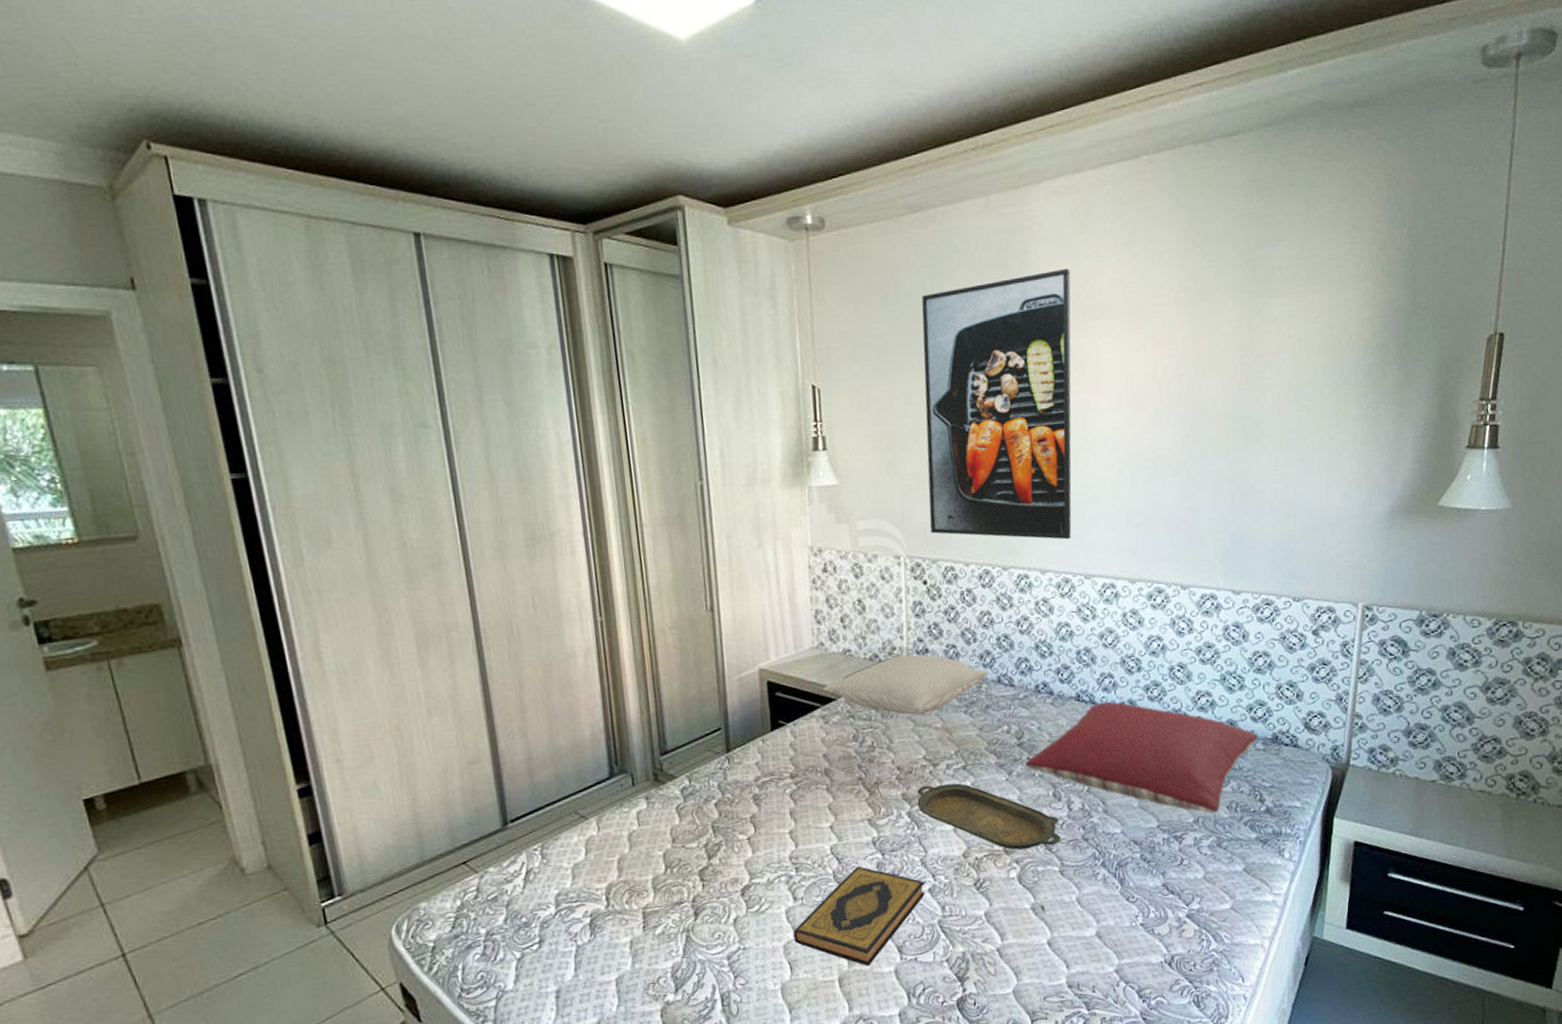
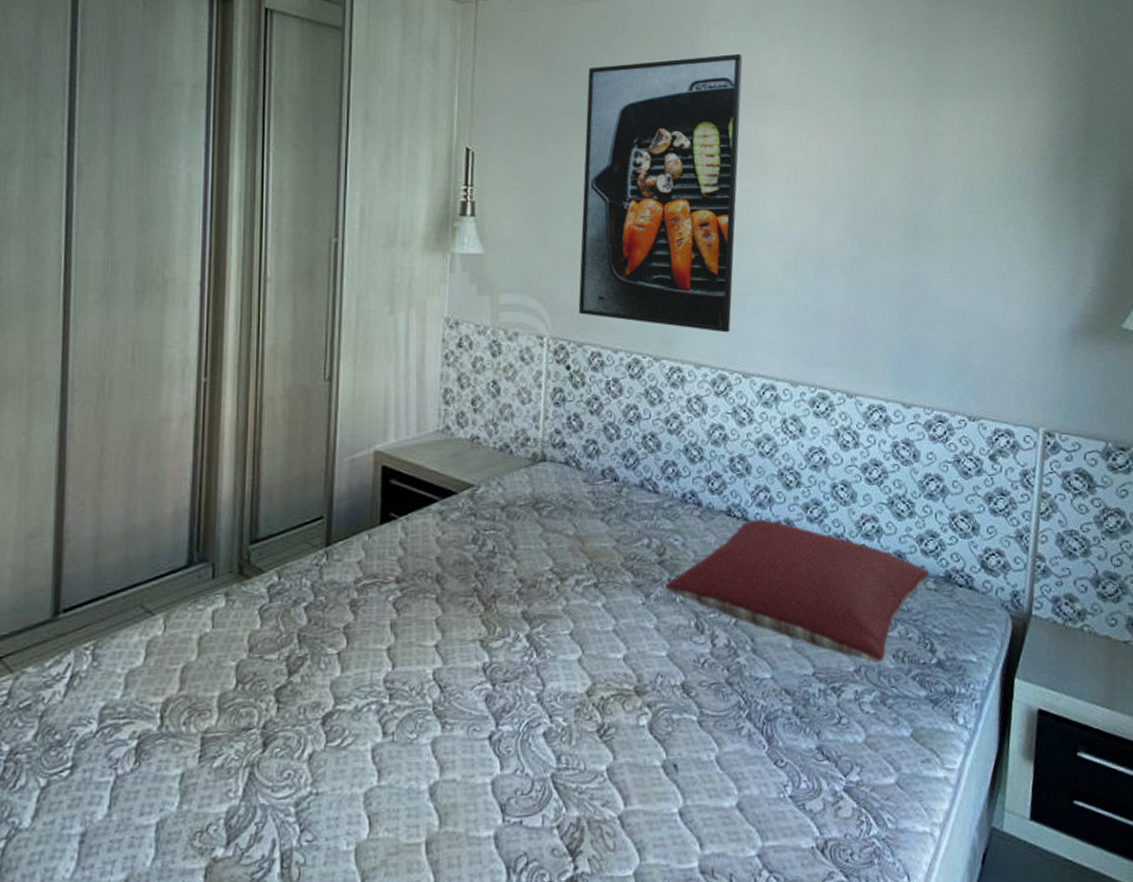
hardback book: present [793,866,925,966] -> none [377,697,539,828]
pillow: present [823,654,989,716] -> none [444,446,631,518]
serving tray: present [917,783,1061,850] -> none [538,603,701,691]

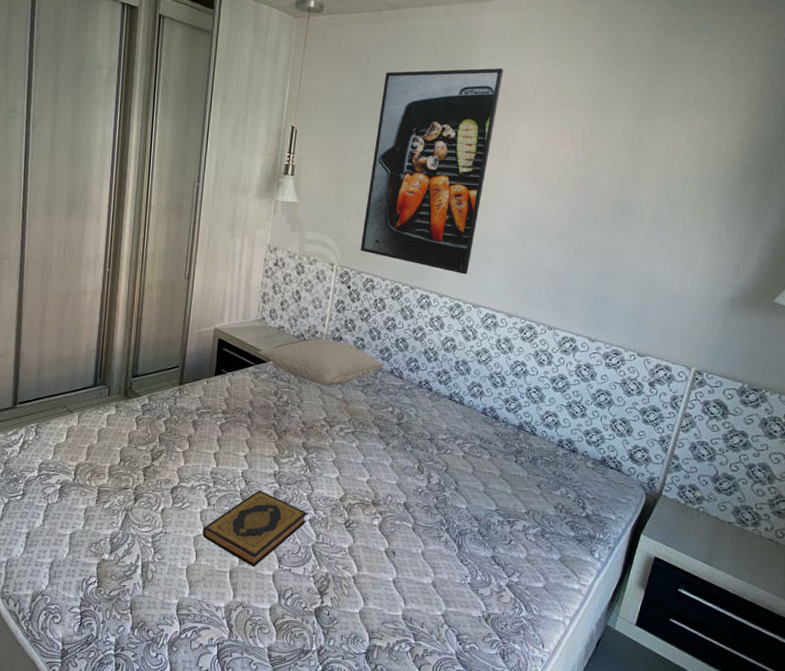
hardback book: none [377,697,539,828] -> present [202,490,307,567]
pillow: none [444,446,631,518] -> present [259,337,385,386]
pillow: present [666,519,929,662] -> none [401,404,590,509]

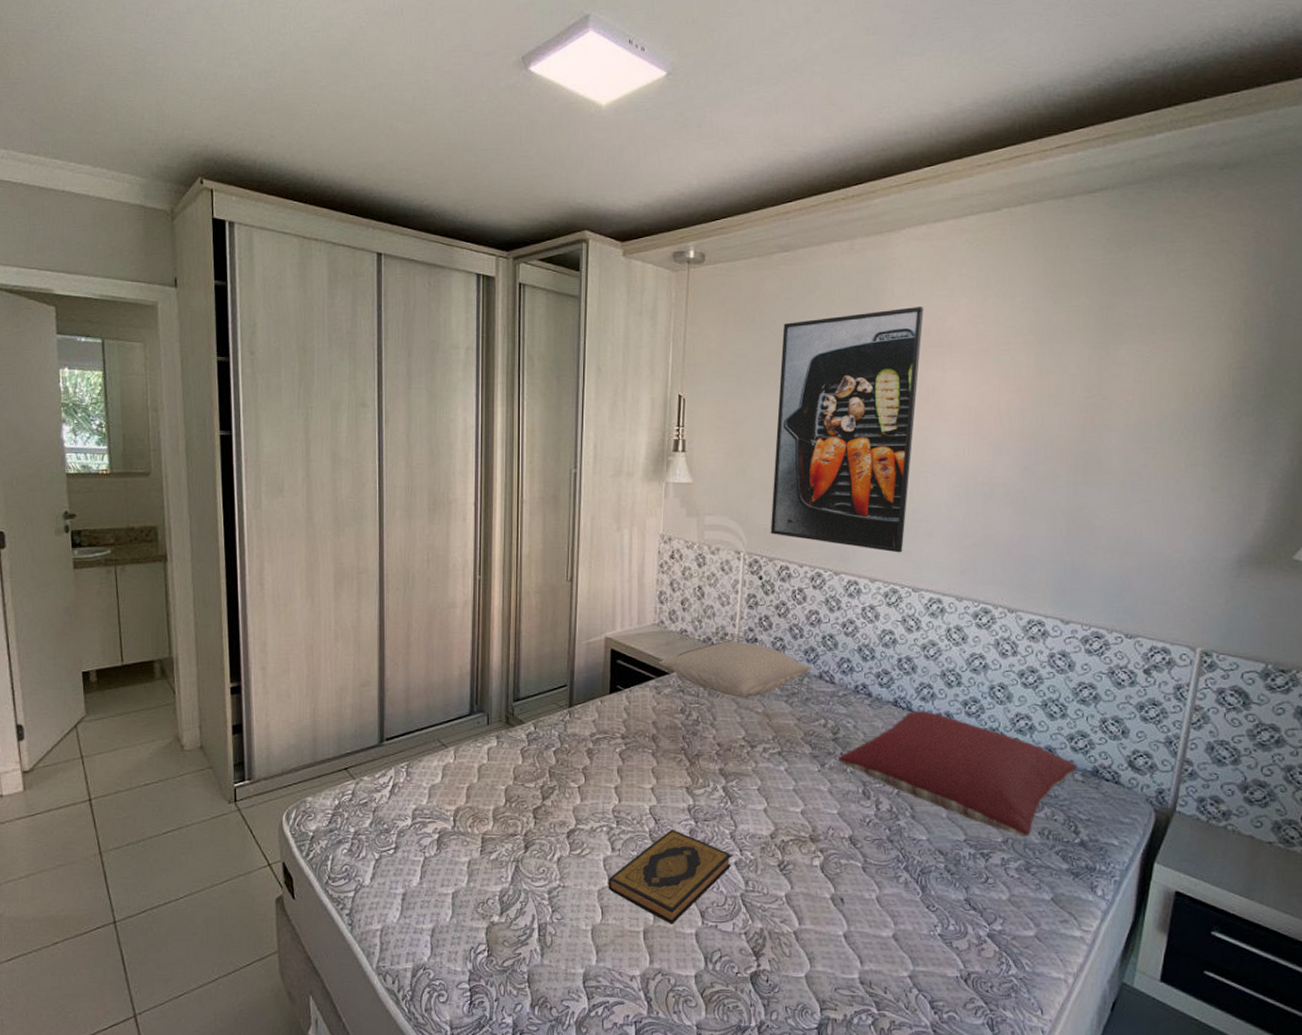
pillow: none [401,404,590,509] -> present [838,710,1077,836]

